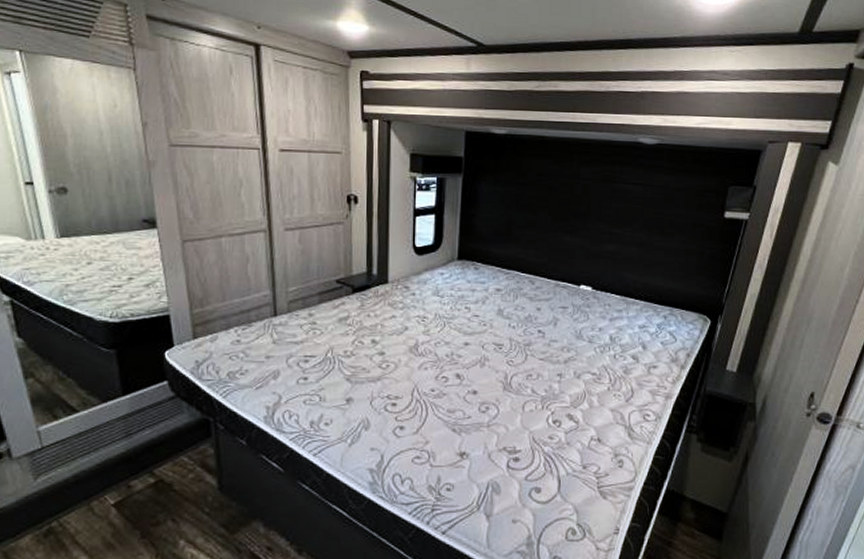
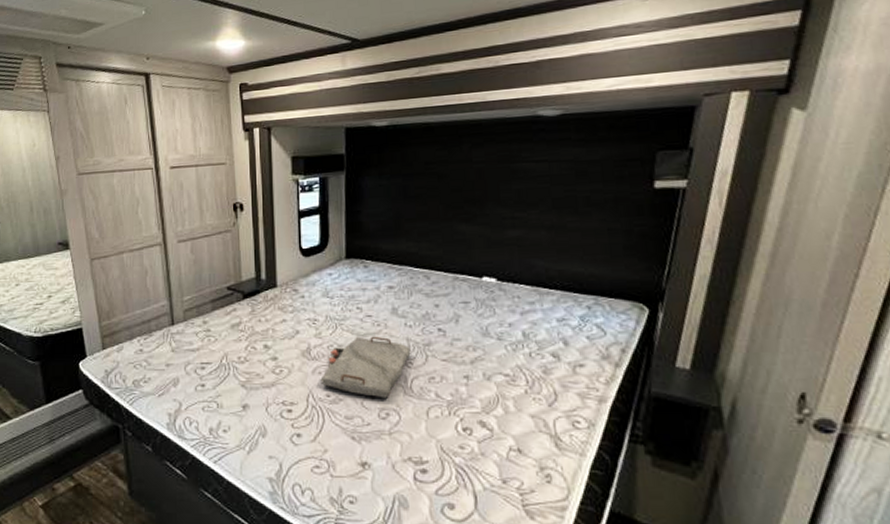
serving tray: none [426,335,513,393] -> present [320,336,411,398]

